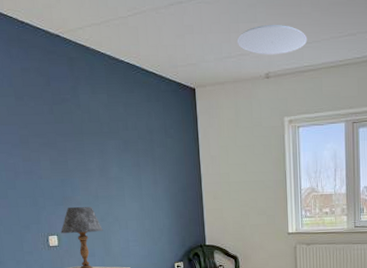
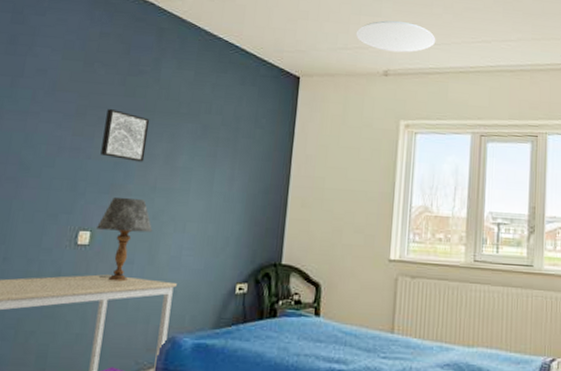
wall art: none [44,136,84,177] -> present [100,109,150,162]

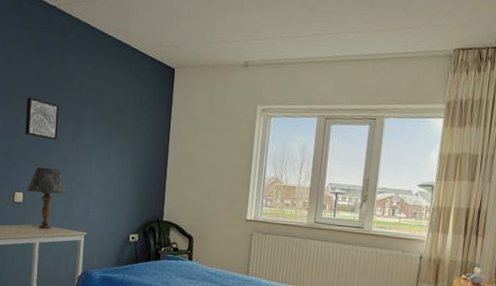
ceiling lamp: present [355,20,436,53] -> none [221,16,291,46]

